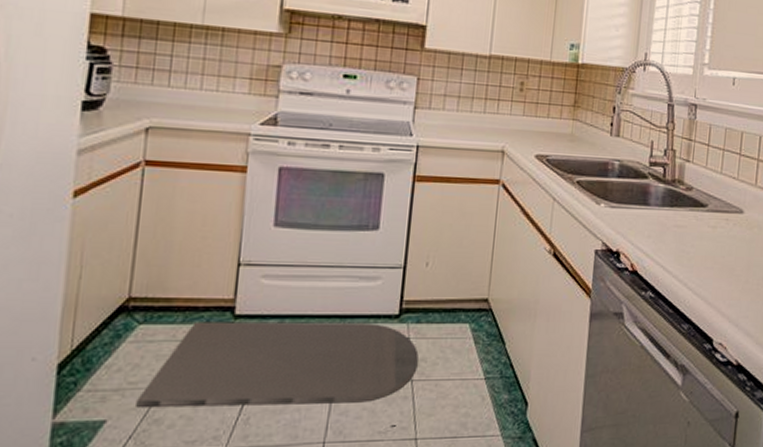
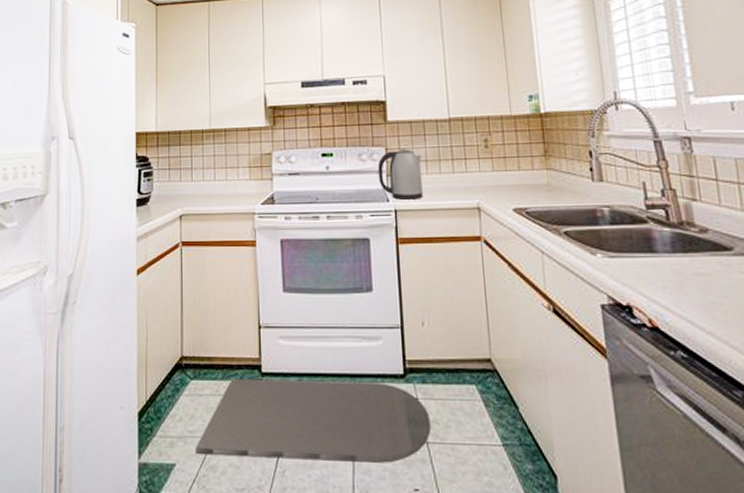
kettle: none [404,81,455,137] -> present [377,149,423,200]

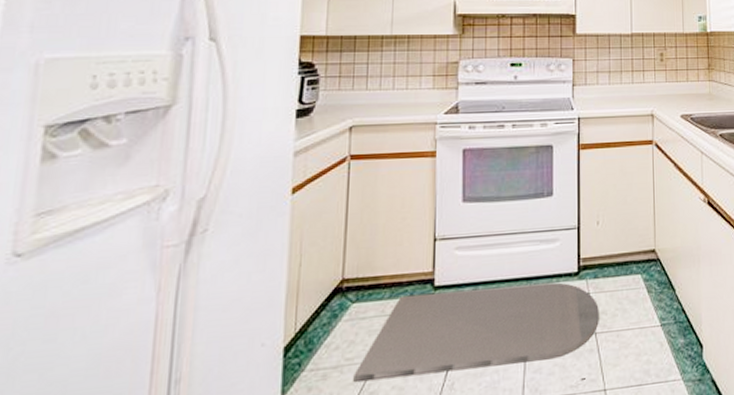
kettle: present [377,149,423,200] -> none [564,60,605,108]

